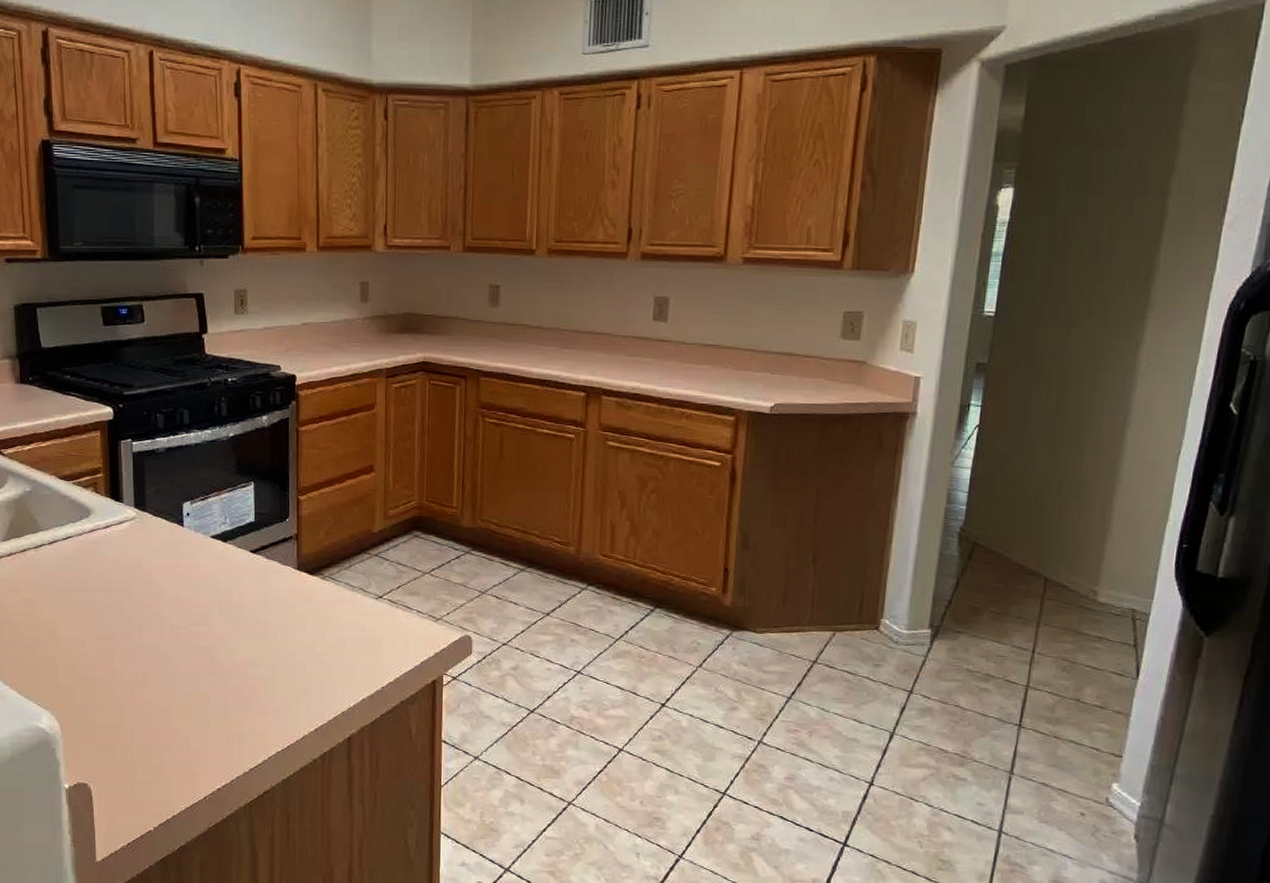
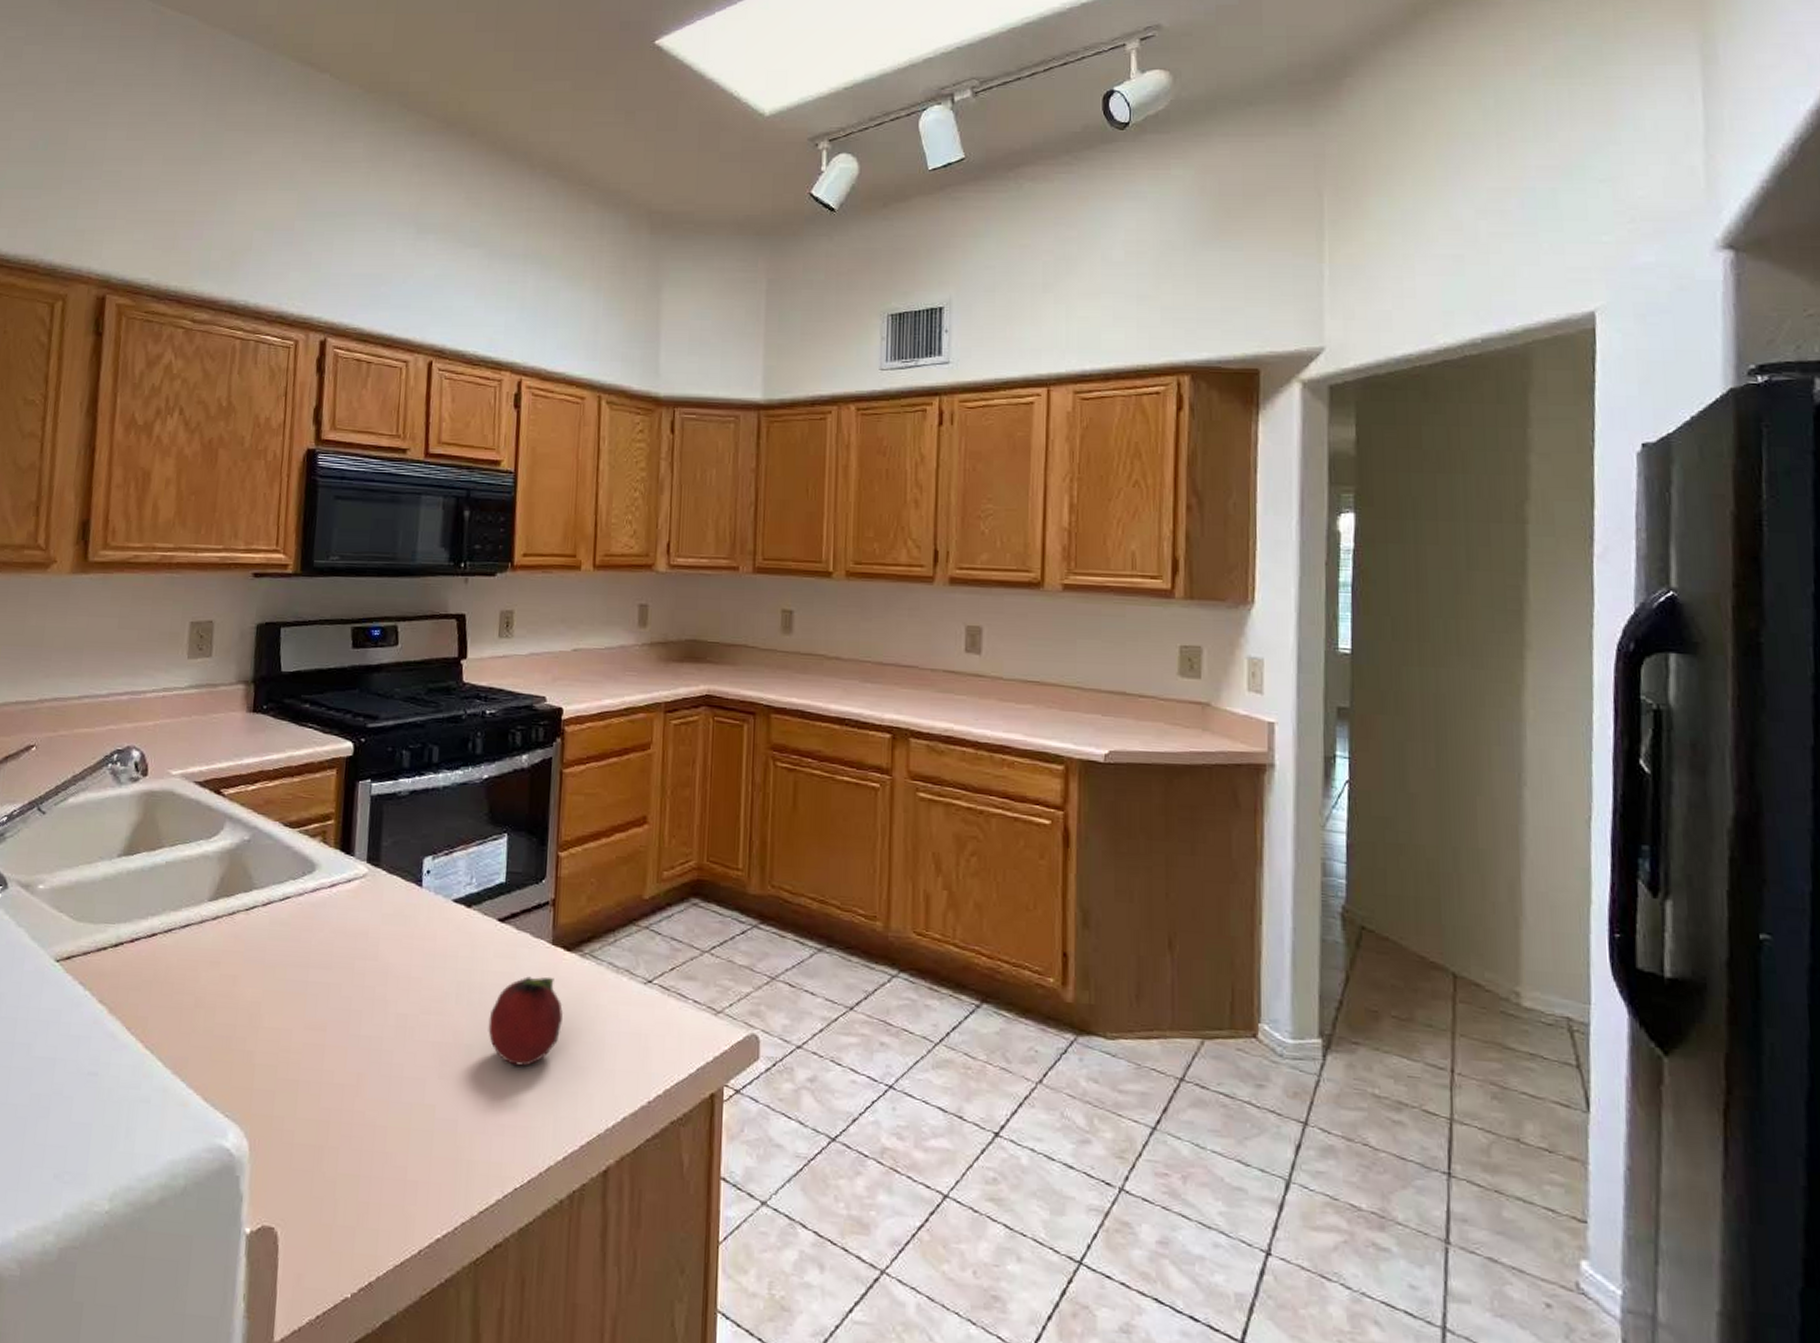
fruit: none [248,595,310,663] -> present [488,976,564,1066]

